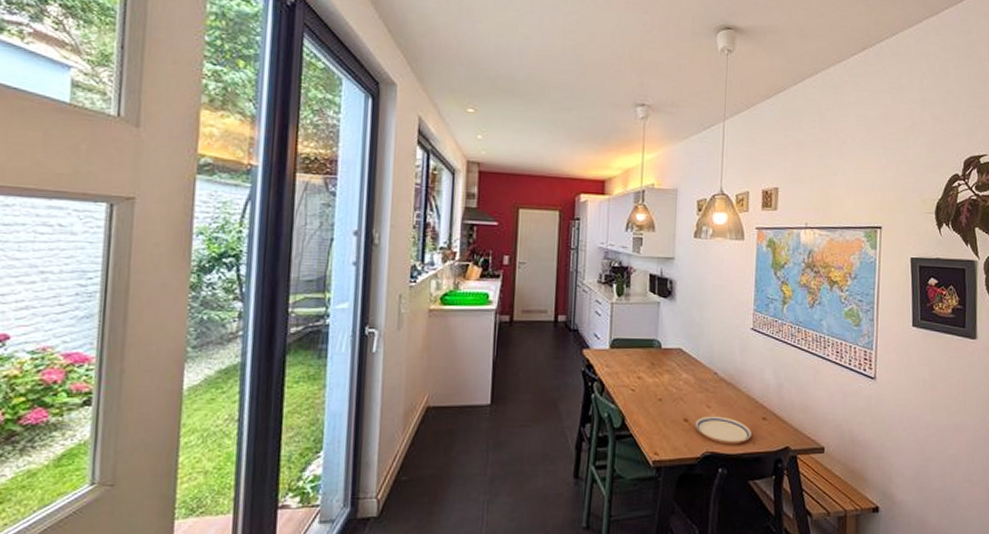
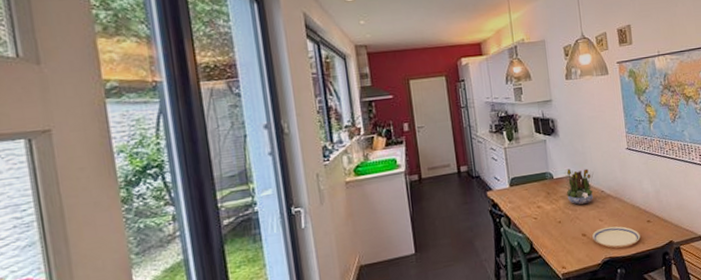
flower arrangement: none [673,340,709,384] -> present [564,168,594,205]

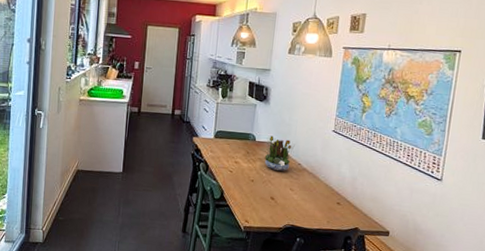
plate: present [592,226,641,249] -> none [280,196,327,221]

